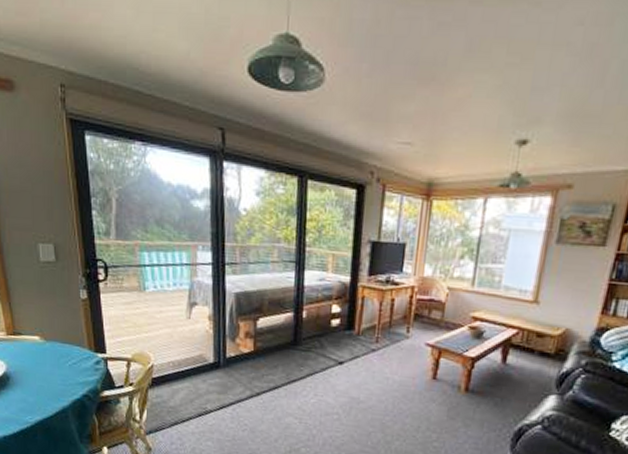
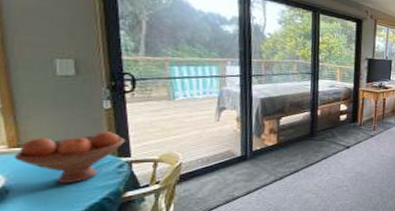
fruit bowl: none [11,324,101,376] -> present [13,131,125,183]

